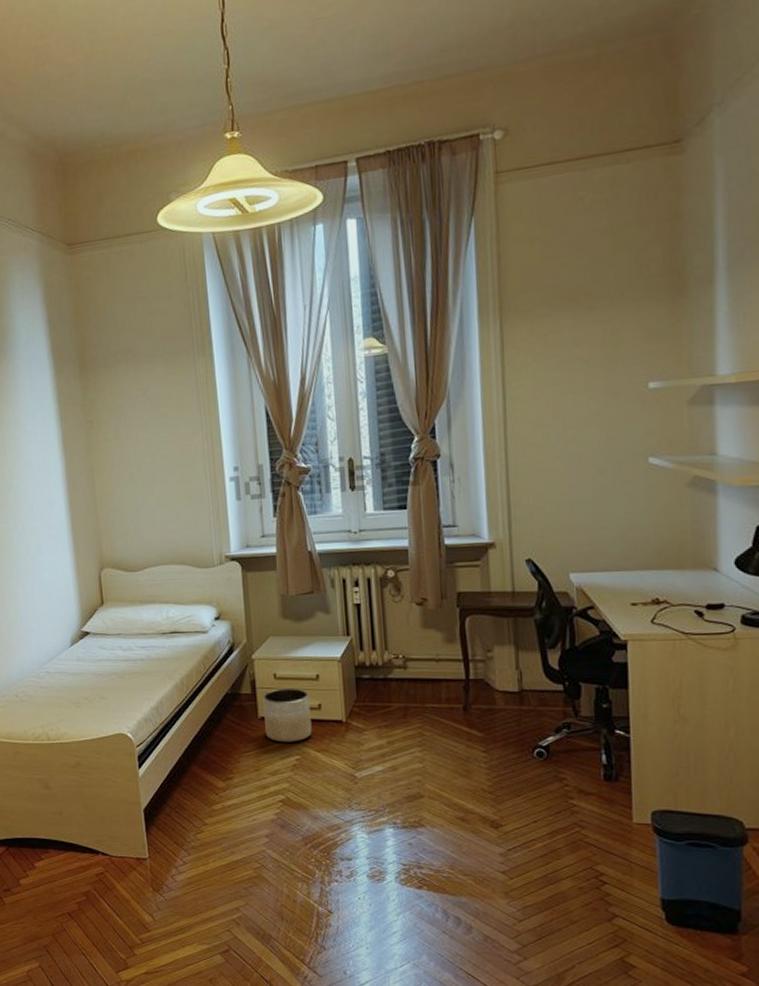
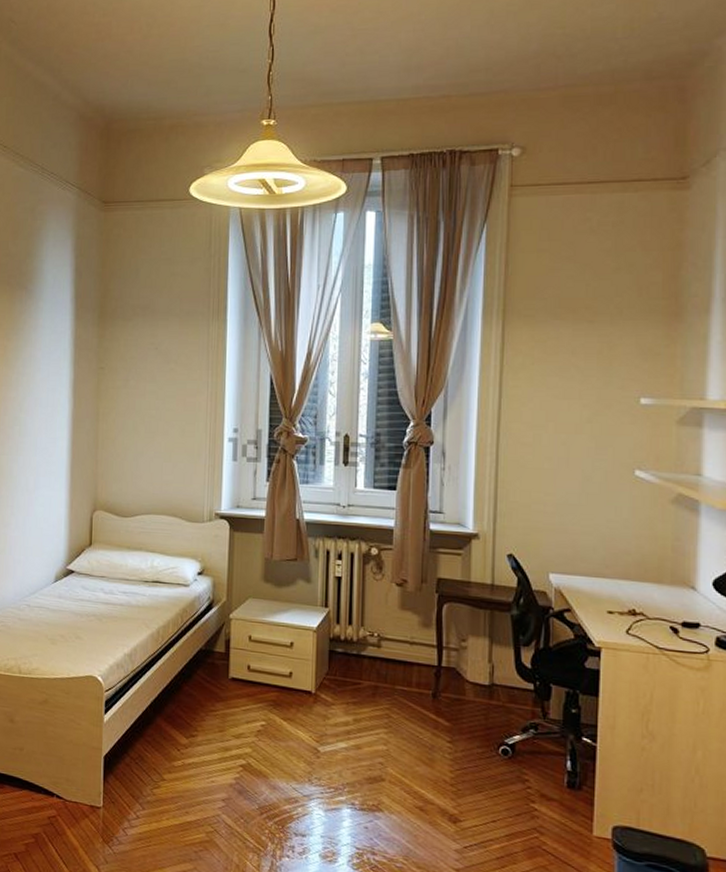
planter: present [263,688,312,743] -> none [233,651,282,708]

